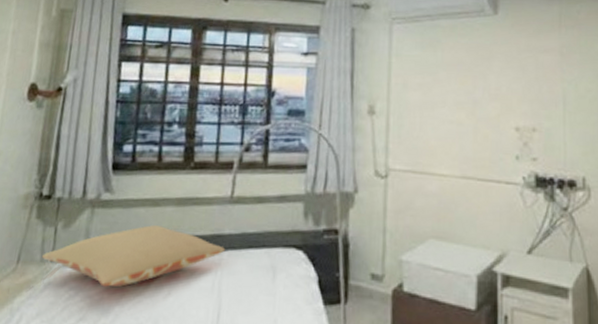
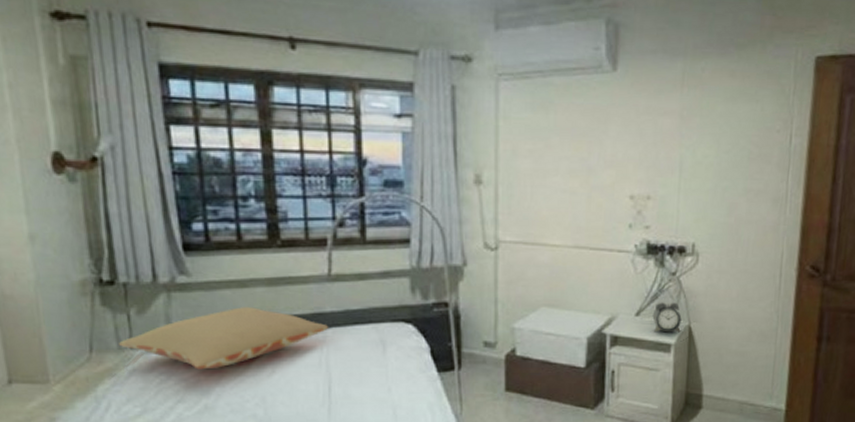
alarm clock: none [546,239,578,276] -> present [652,302,682,333]

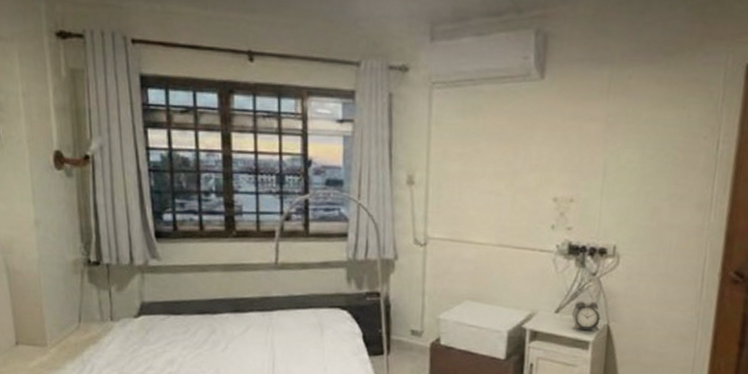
pillow: present [119,307,329,370] -> none [102,289,275,342]

